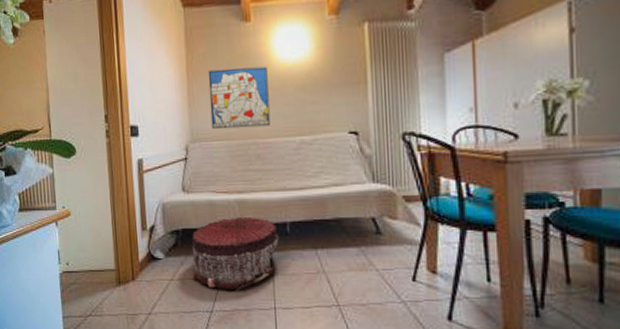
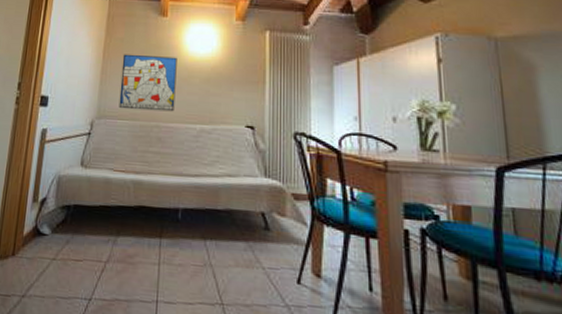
pouf: present [191,216,279,292] -> none [76,197,170,279]

